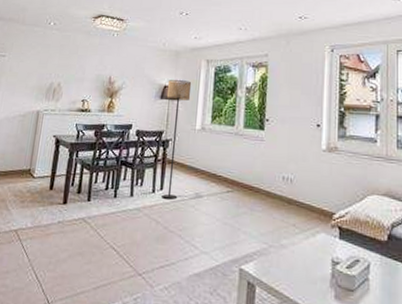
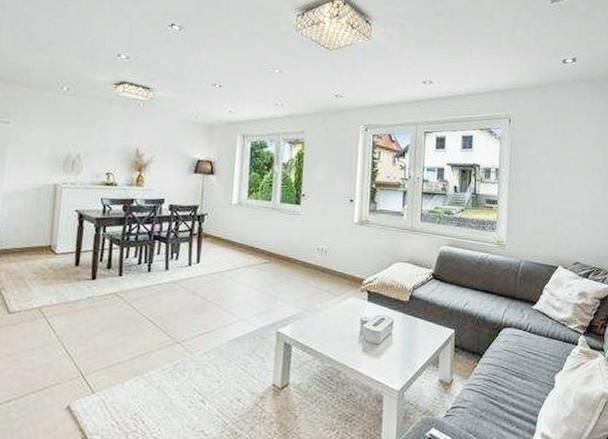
floor lamp: present [160,80,192,199] -> none [197,154,227,272]

